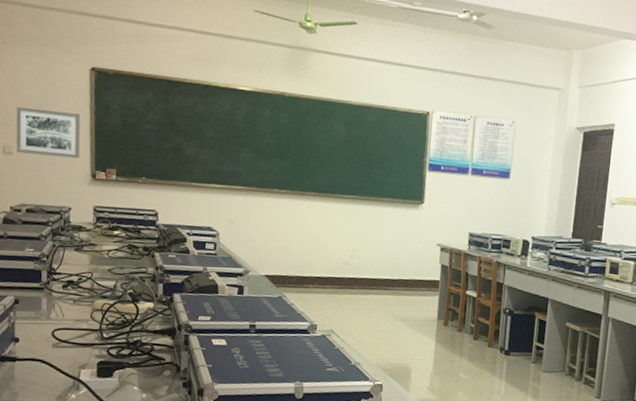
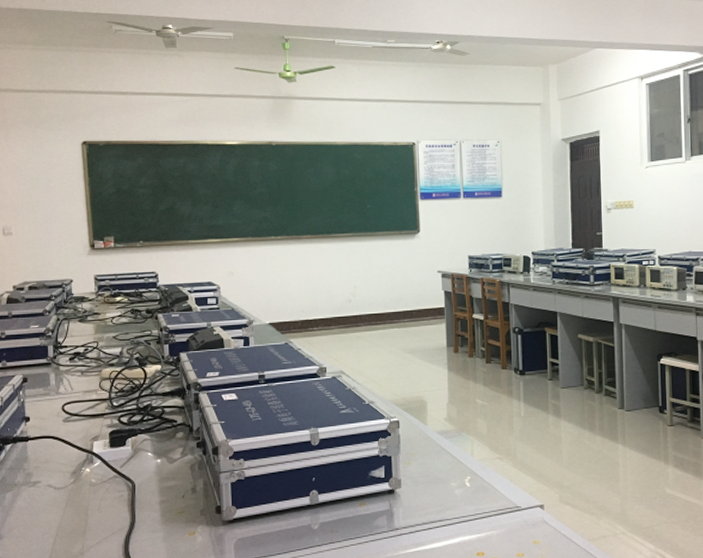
wall art: present [16,106,81,159] -> none [13,187,78,232]

